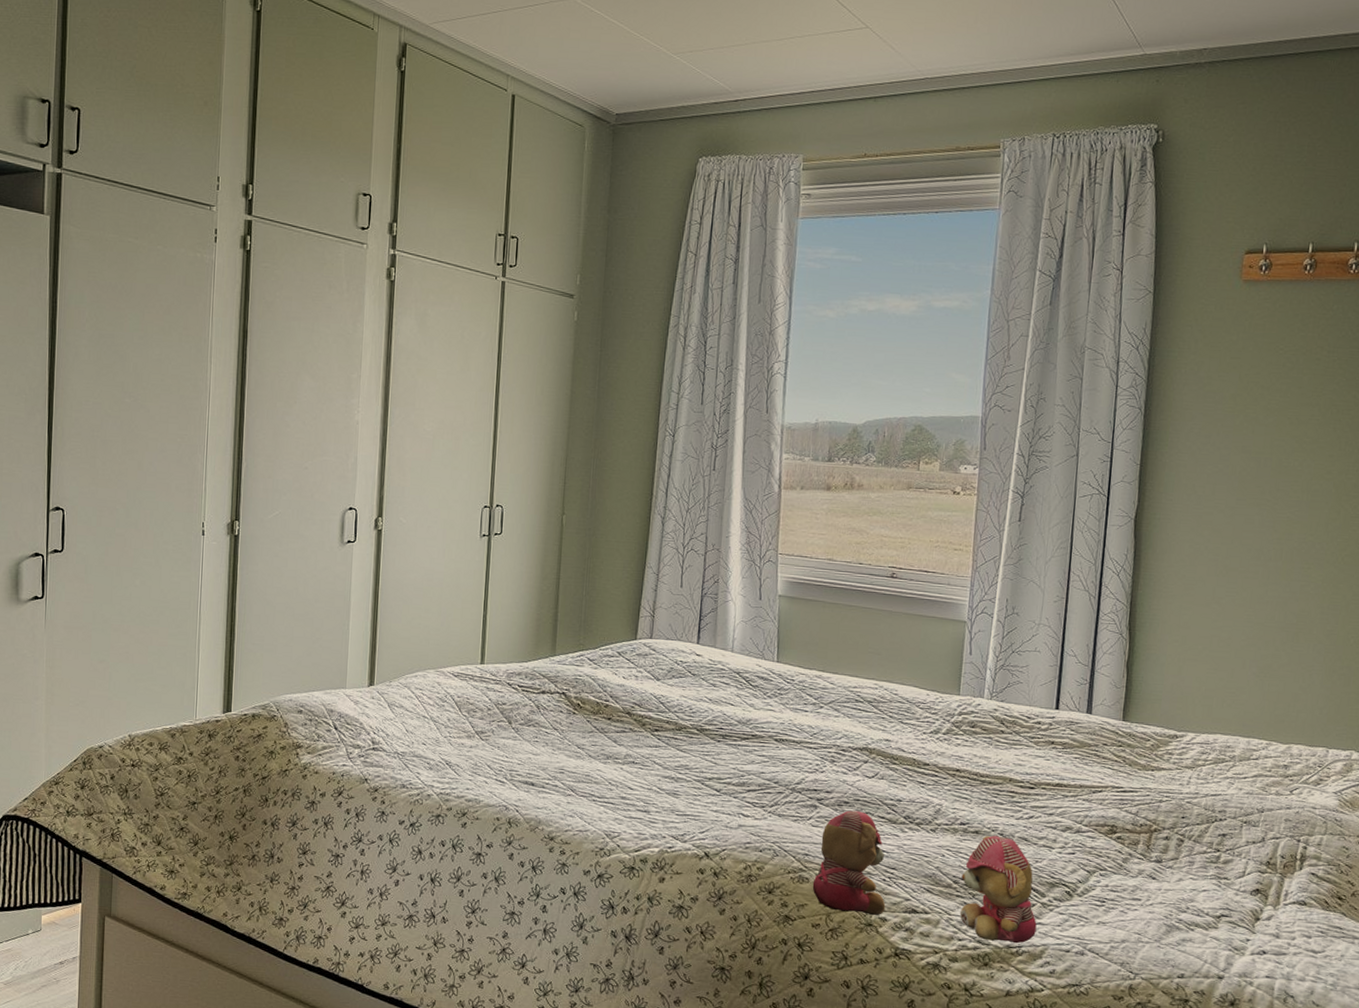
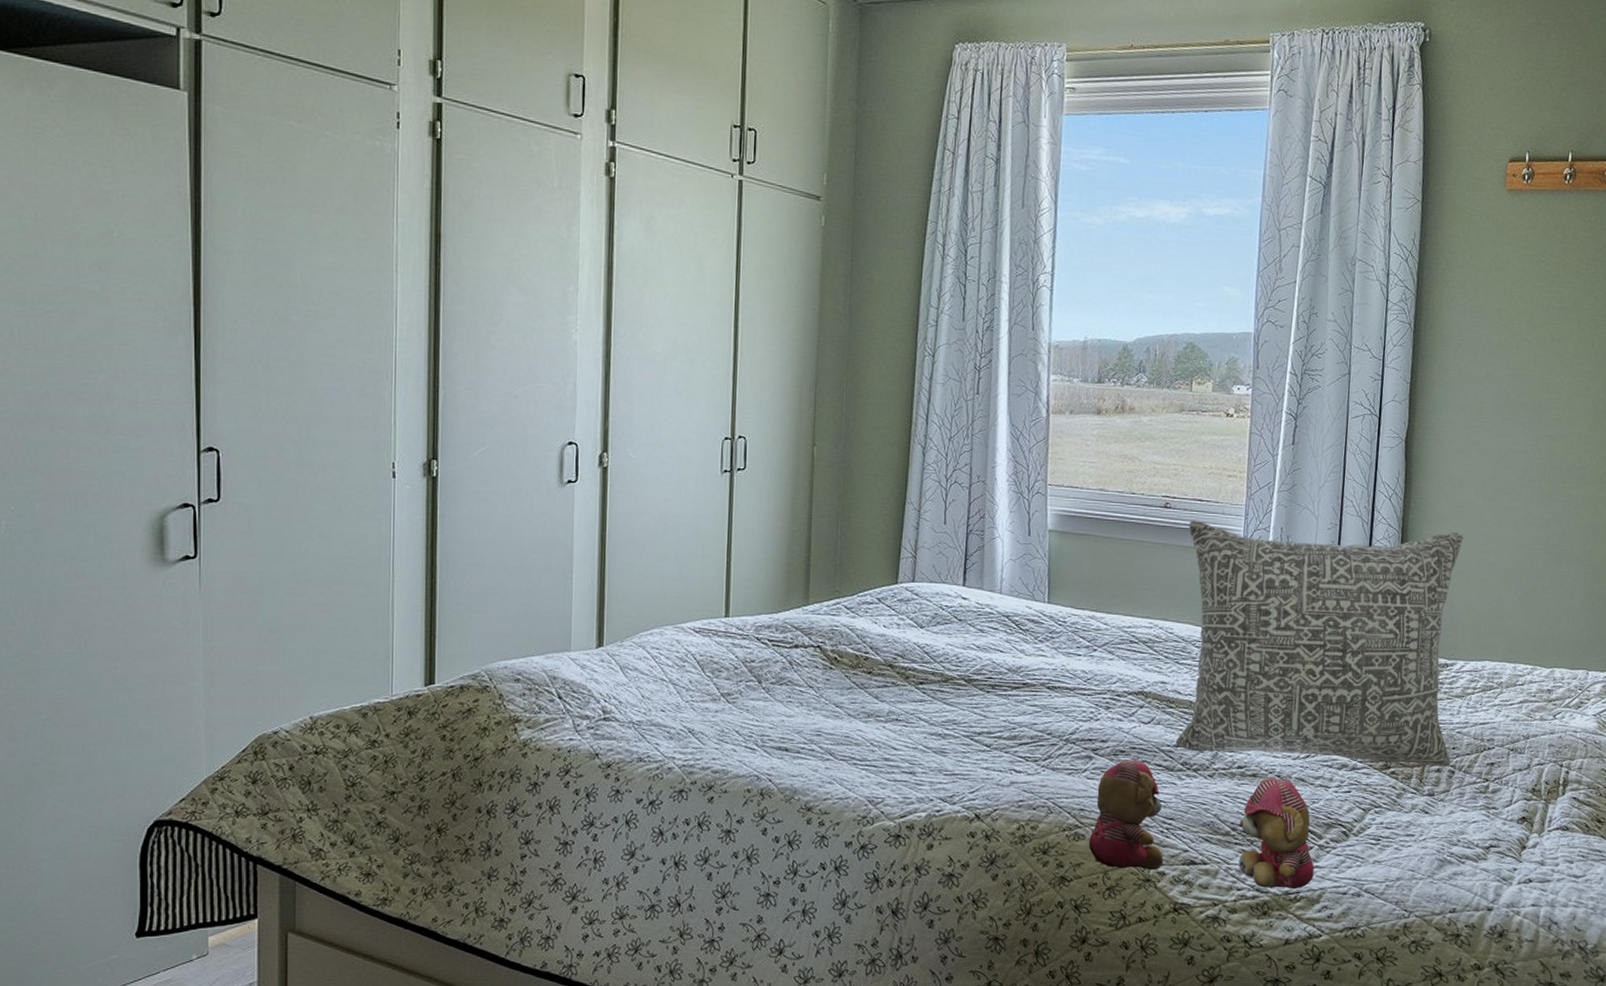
pillow: none [898,589,1195,835] -> present [1175,520,1463,767]

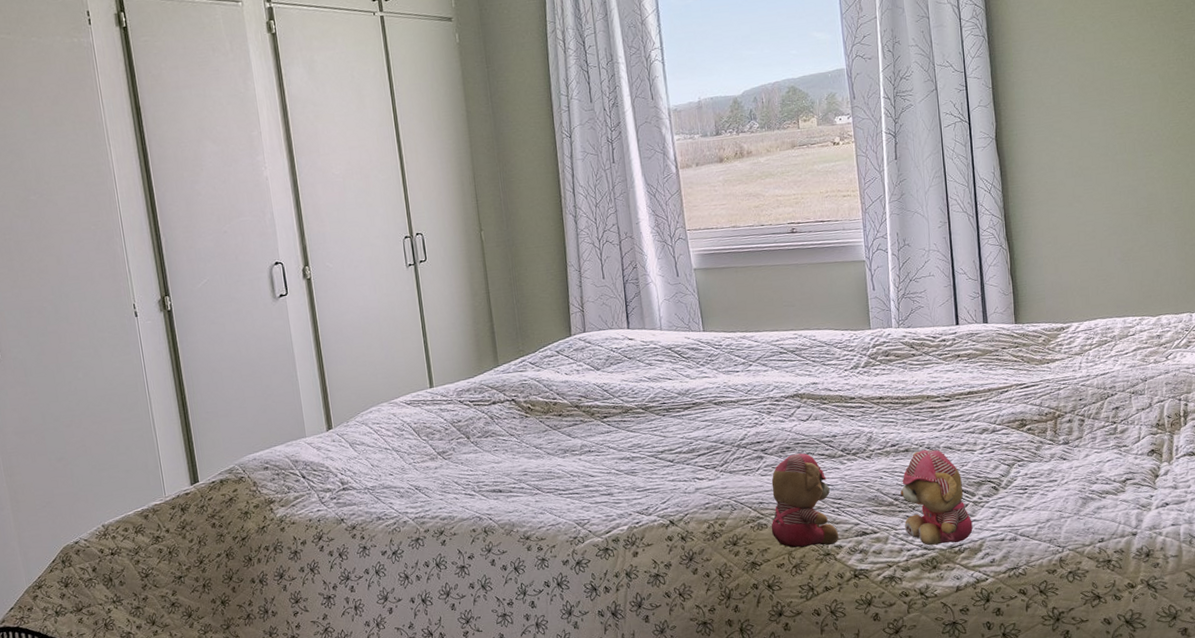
pillow: present [1175,520,1463,767] -> none [815,210,1080,438]

